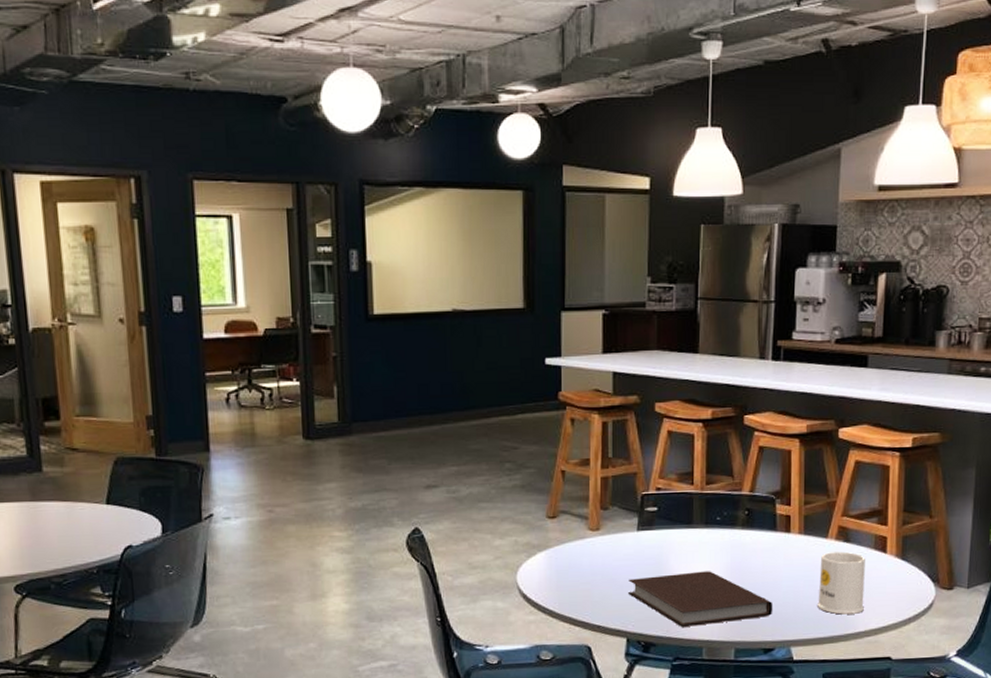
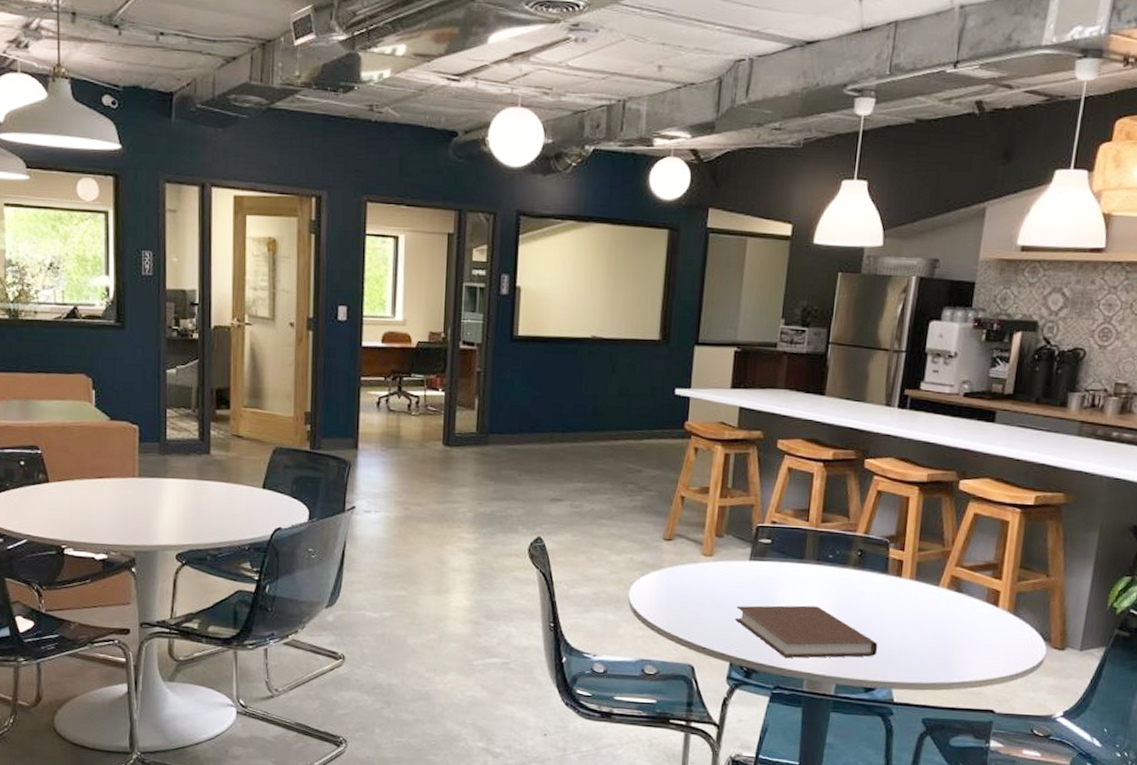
mug: present [818,551,865,615] -> none [923,600,976,664]

